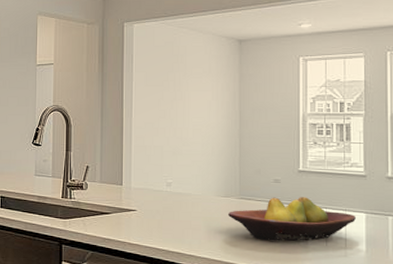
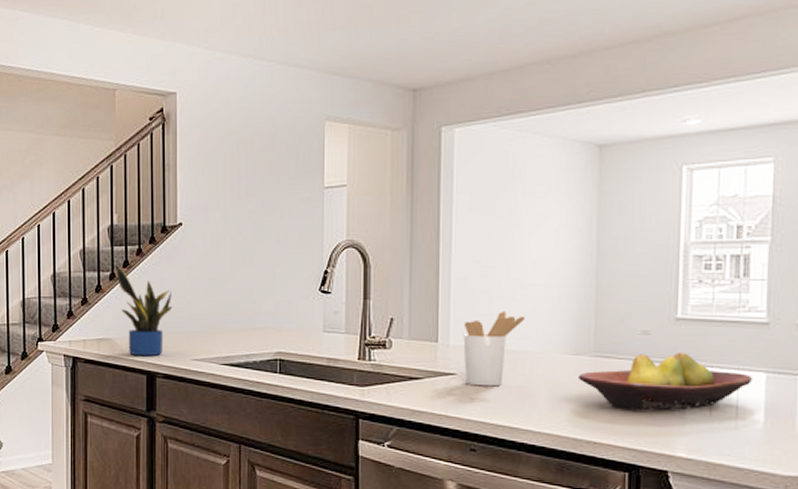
utensil holder: none [141,162,187,221] -> present [463,311,524,387]

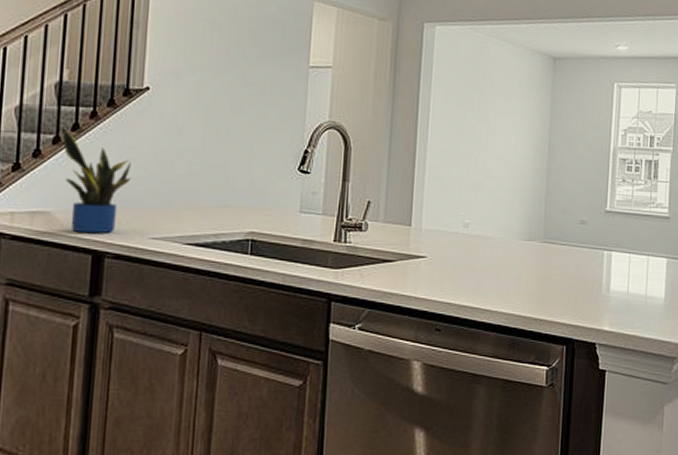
utensil holder: present [463,311,524,387] -> none [434,198,488,269]
fruit bowl: present [579,353,752,411] -> none [530,240,657,291]

